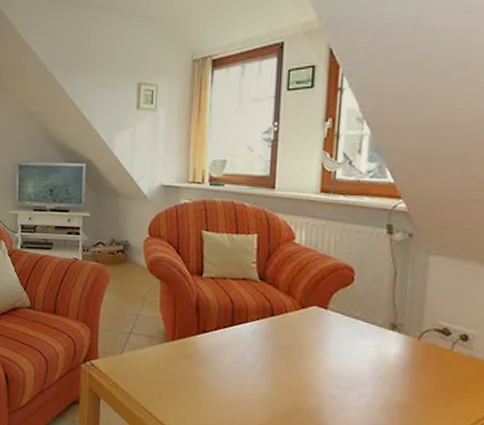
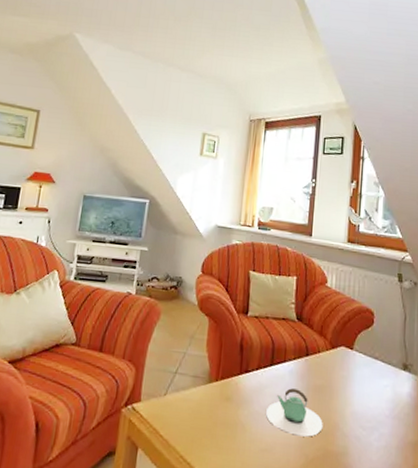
teapot: none [228,348,292,395] -> present [266,388,323,437]

